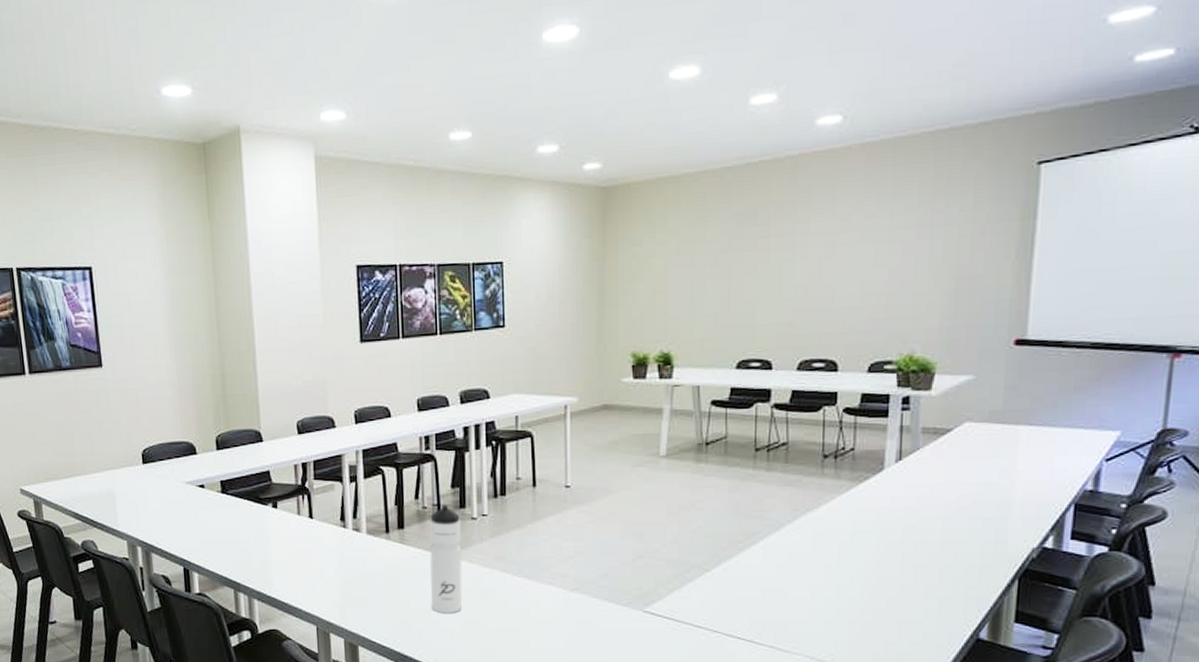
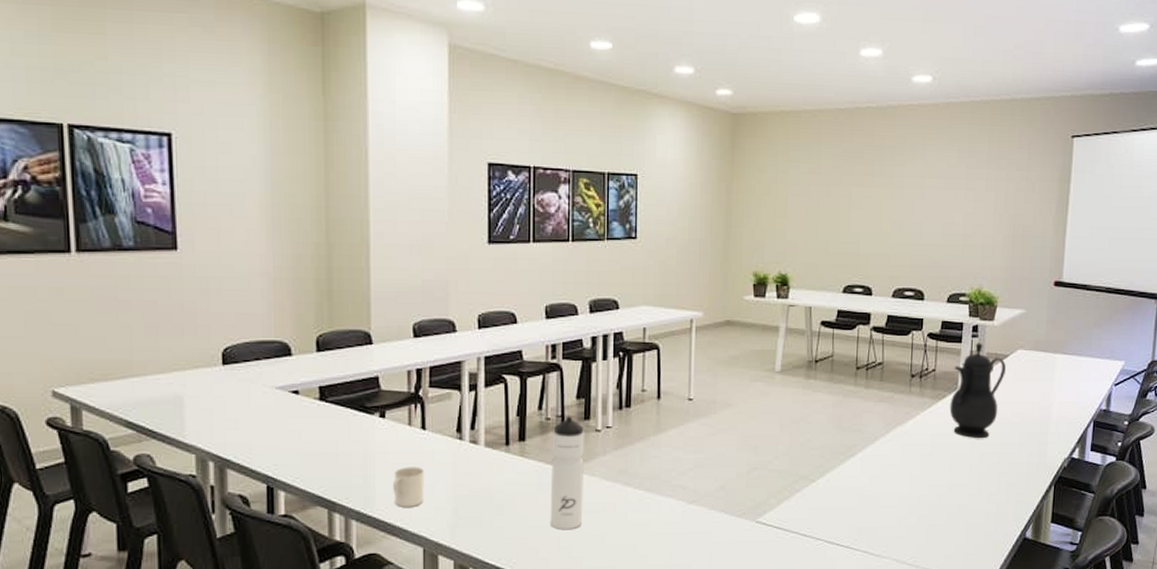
mug: none [287,552,315,589] -> present [393,466,424,507]
coffeepot: none [874,416,948,526] -> present [949,342,1006,439]

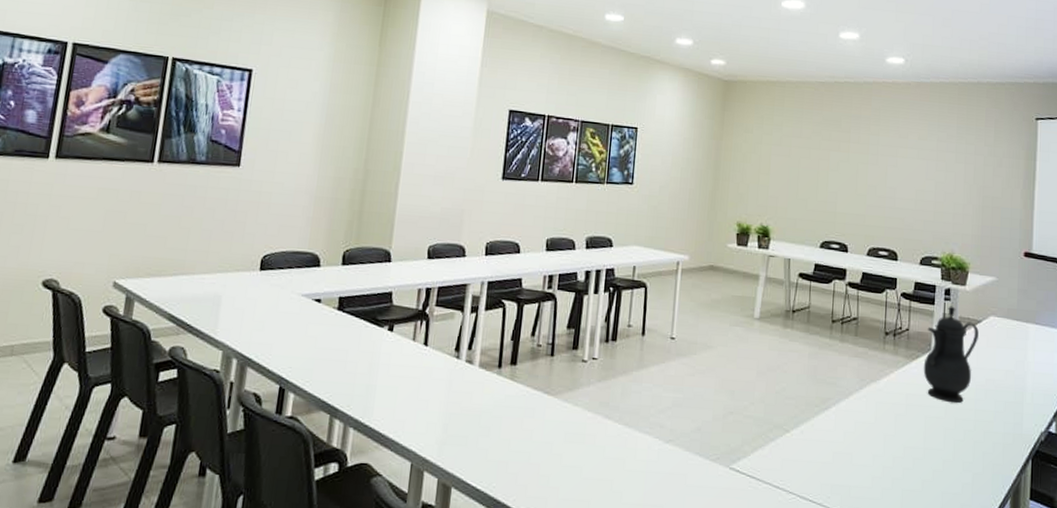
mug: present [393,466,424,507] -> none [391,380,422,420]
water bottle: present [550,416,584,530] -> none [531,344,572,458]

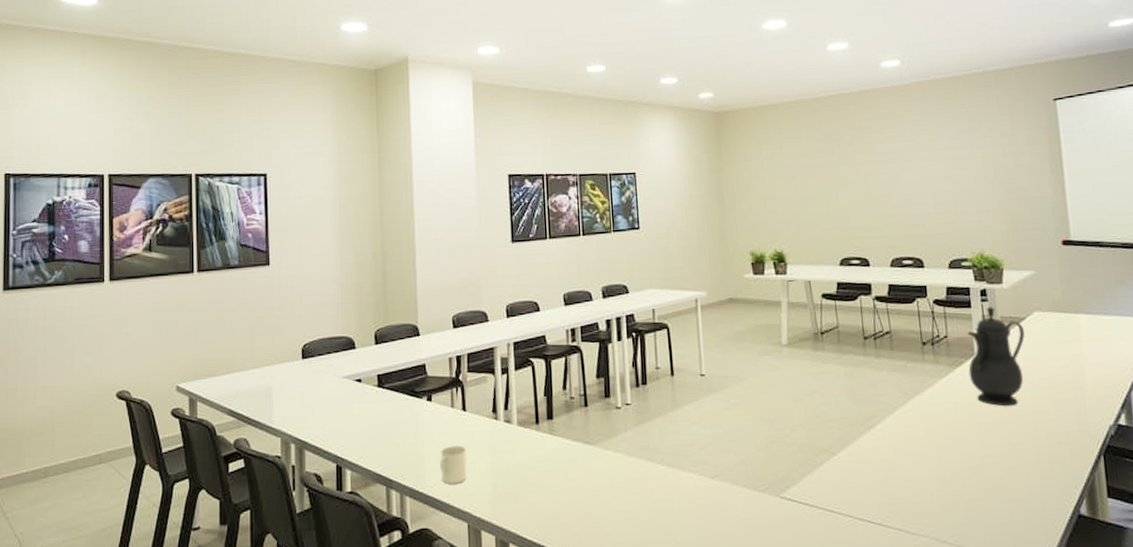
mug: none [391,380,422,420] -> present [440,445,467,484]

